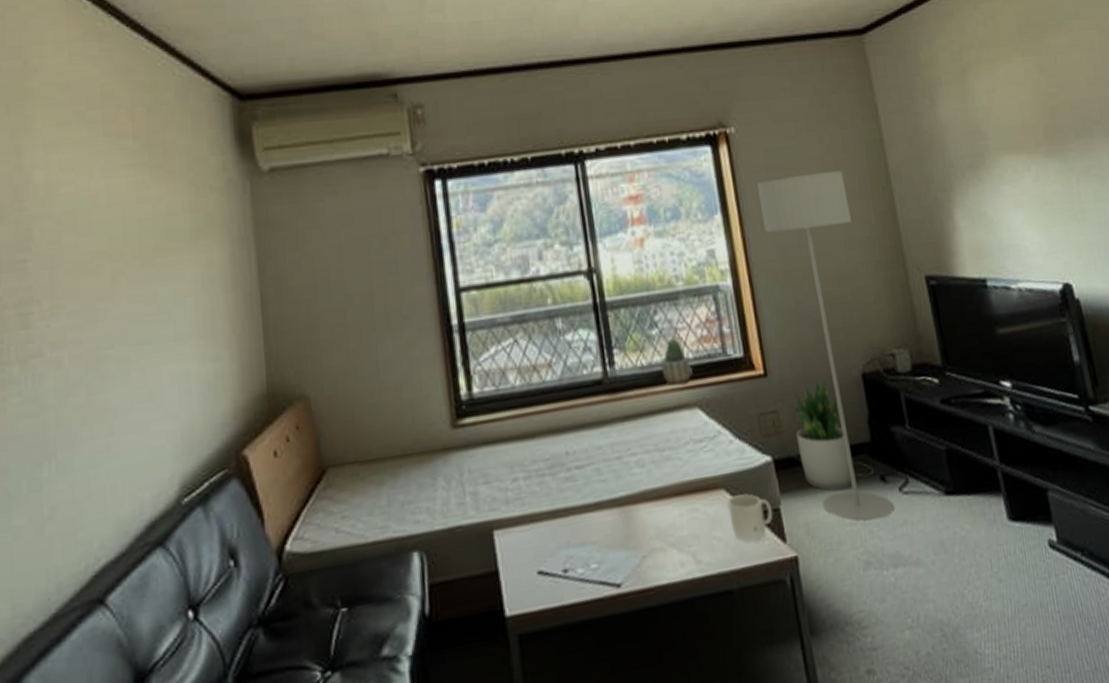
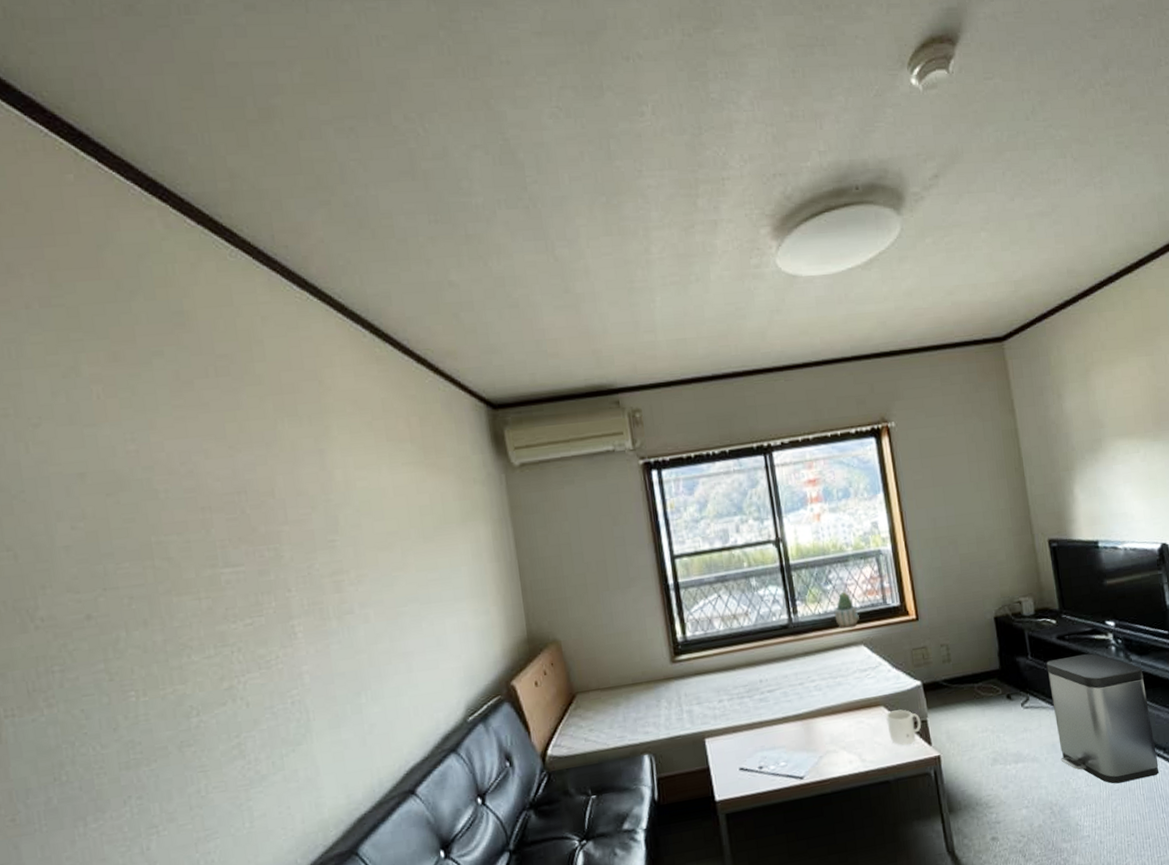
floor lamp: present [756,171,895,521] -> none [912,456,1018,729]
planter: present [795,380,853,491] -> none [940,622,985,706]
pedal bin: none [928,422,1077,597] -> present [1046,653,1159,784]

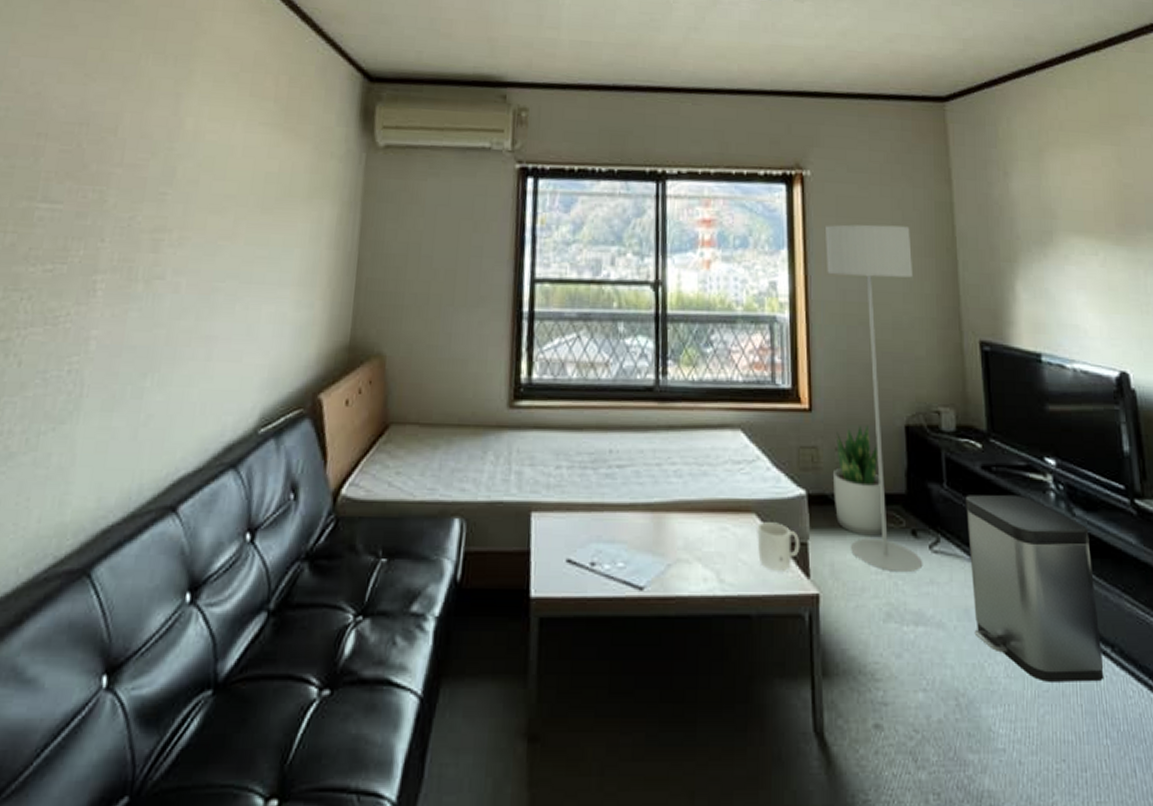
potted cactus: present [834,591,860,629] -> none [711,358,740,406]
floor lamp: none [912,456,1018,729] -> present [824,224,923,573]
planter: none [940,622,985,706] -> present [833,425,883,536]

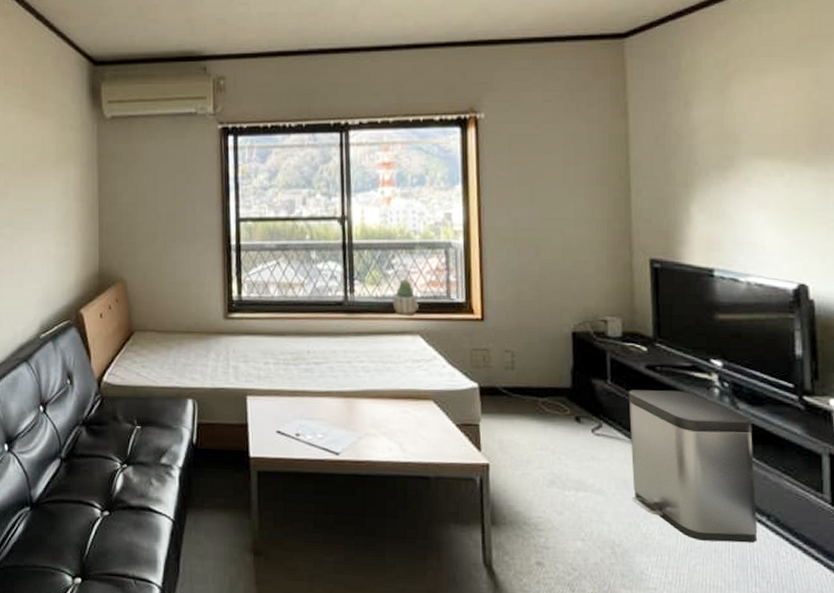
potted cactus: none [711,358,740,406] -> present [392,278,419,317]
mug: present [757,522,801,571] -> none [434,407,473,445]
floor lamp: present [824,224,923,573] -> none [497,159,586,450]
planter: present [833,425,883,536] -> none [503,332,549,421]

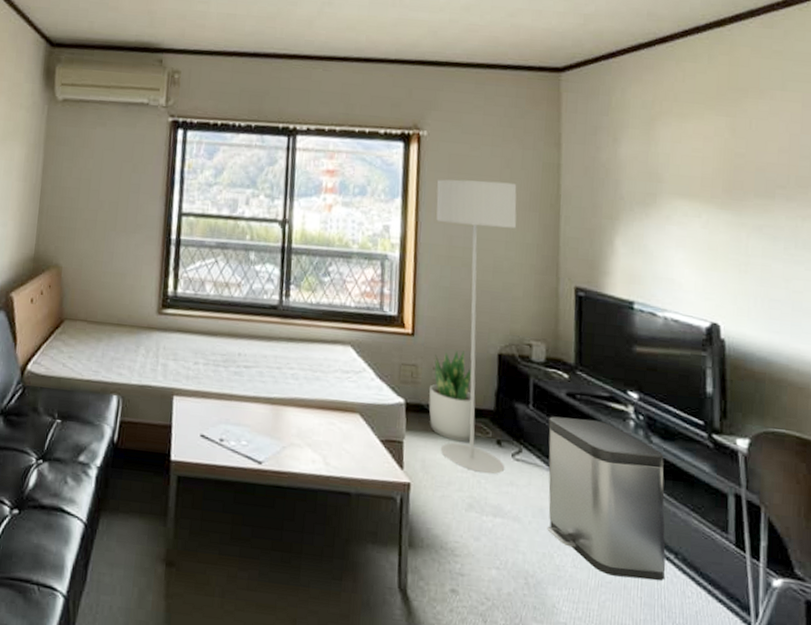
potted cactus: present [392,278,419,317] -> none [326,287,352,326]
floor lamp: none [497,159,586,450] -> present [436,179,517,474]
planter: none [503,332,549,421] -> present [428,351,472,442]

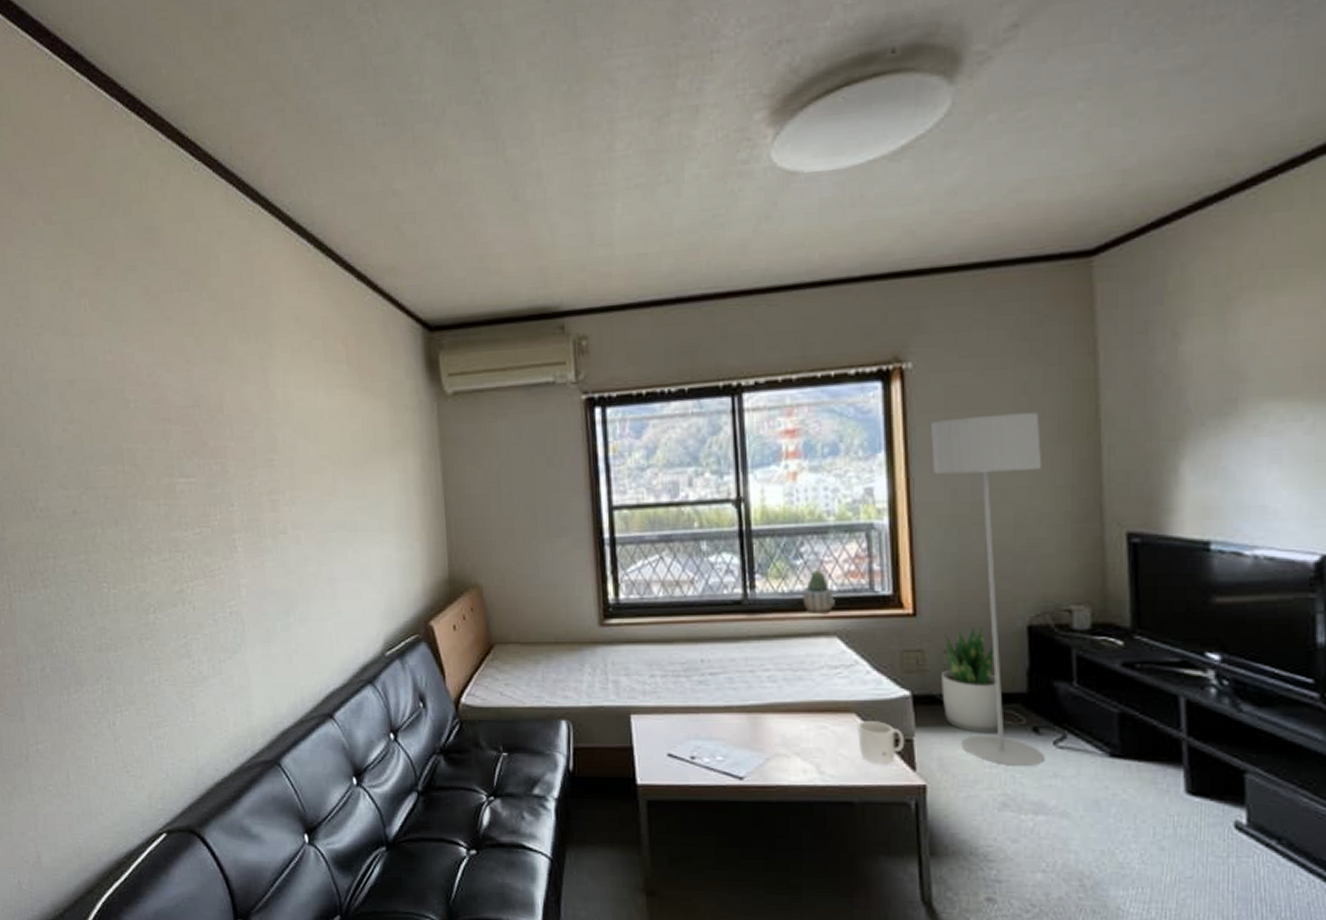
potted cactus: none [326,287,352,326] -> present [802,569,835,615]
mug: none [359,421,397,462] -> present [857,721,905,764]
pedal bin: present [547,416,666,581] -> none [1100,691,1266,871]

